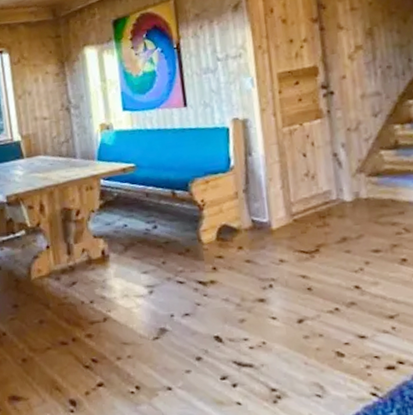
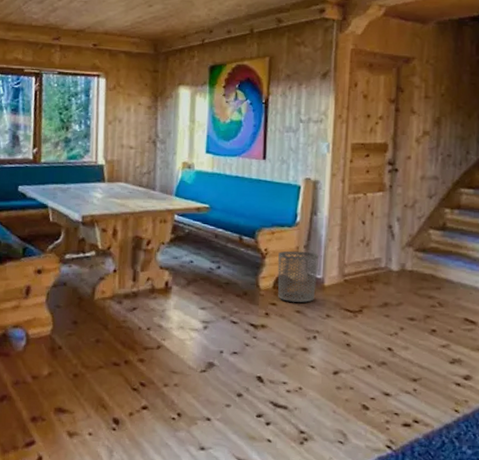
waste bin: none [217,196,264,252] -> present [277,250,319,303]

